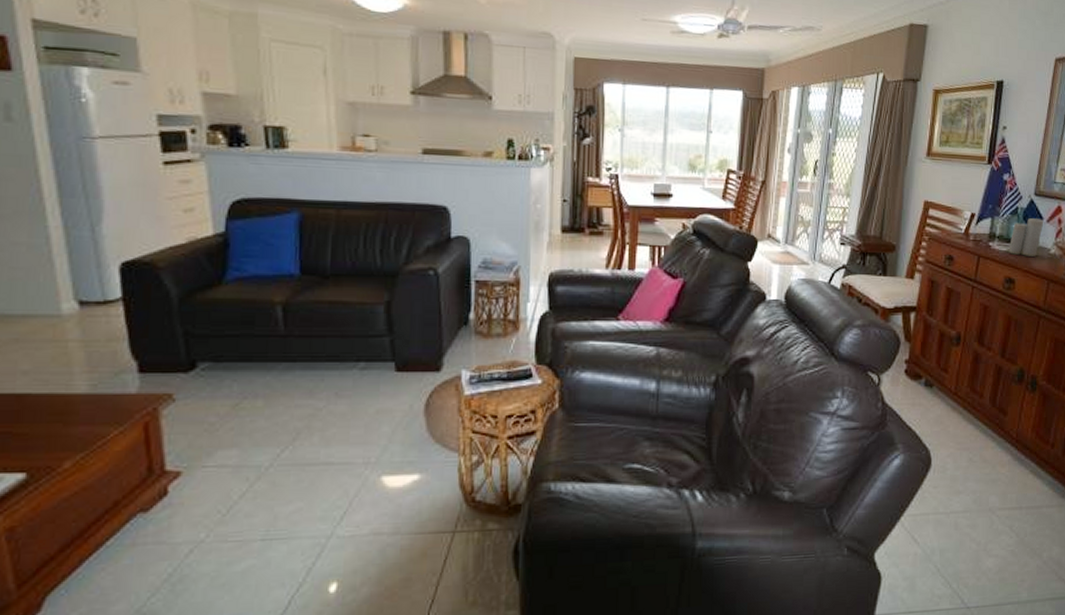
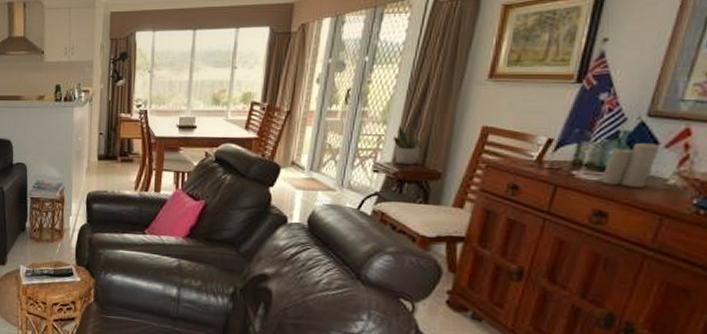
potted plant: none [855,196,879,237] -> present [392,122,423,165]

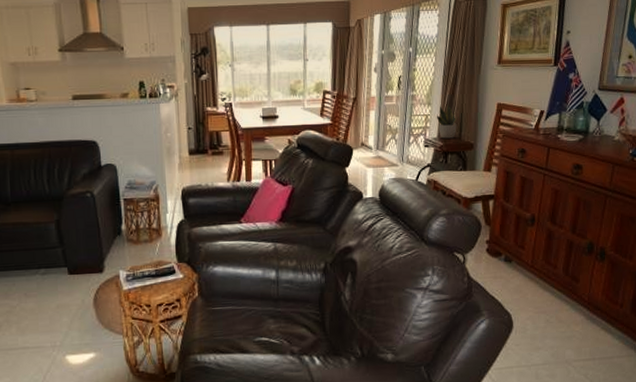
candle: present [597,140,661,188] -> none [573,108,608,144]

